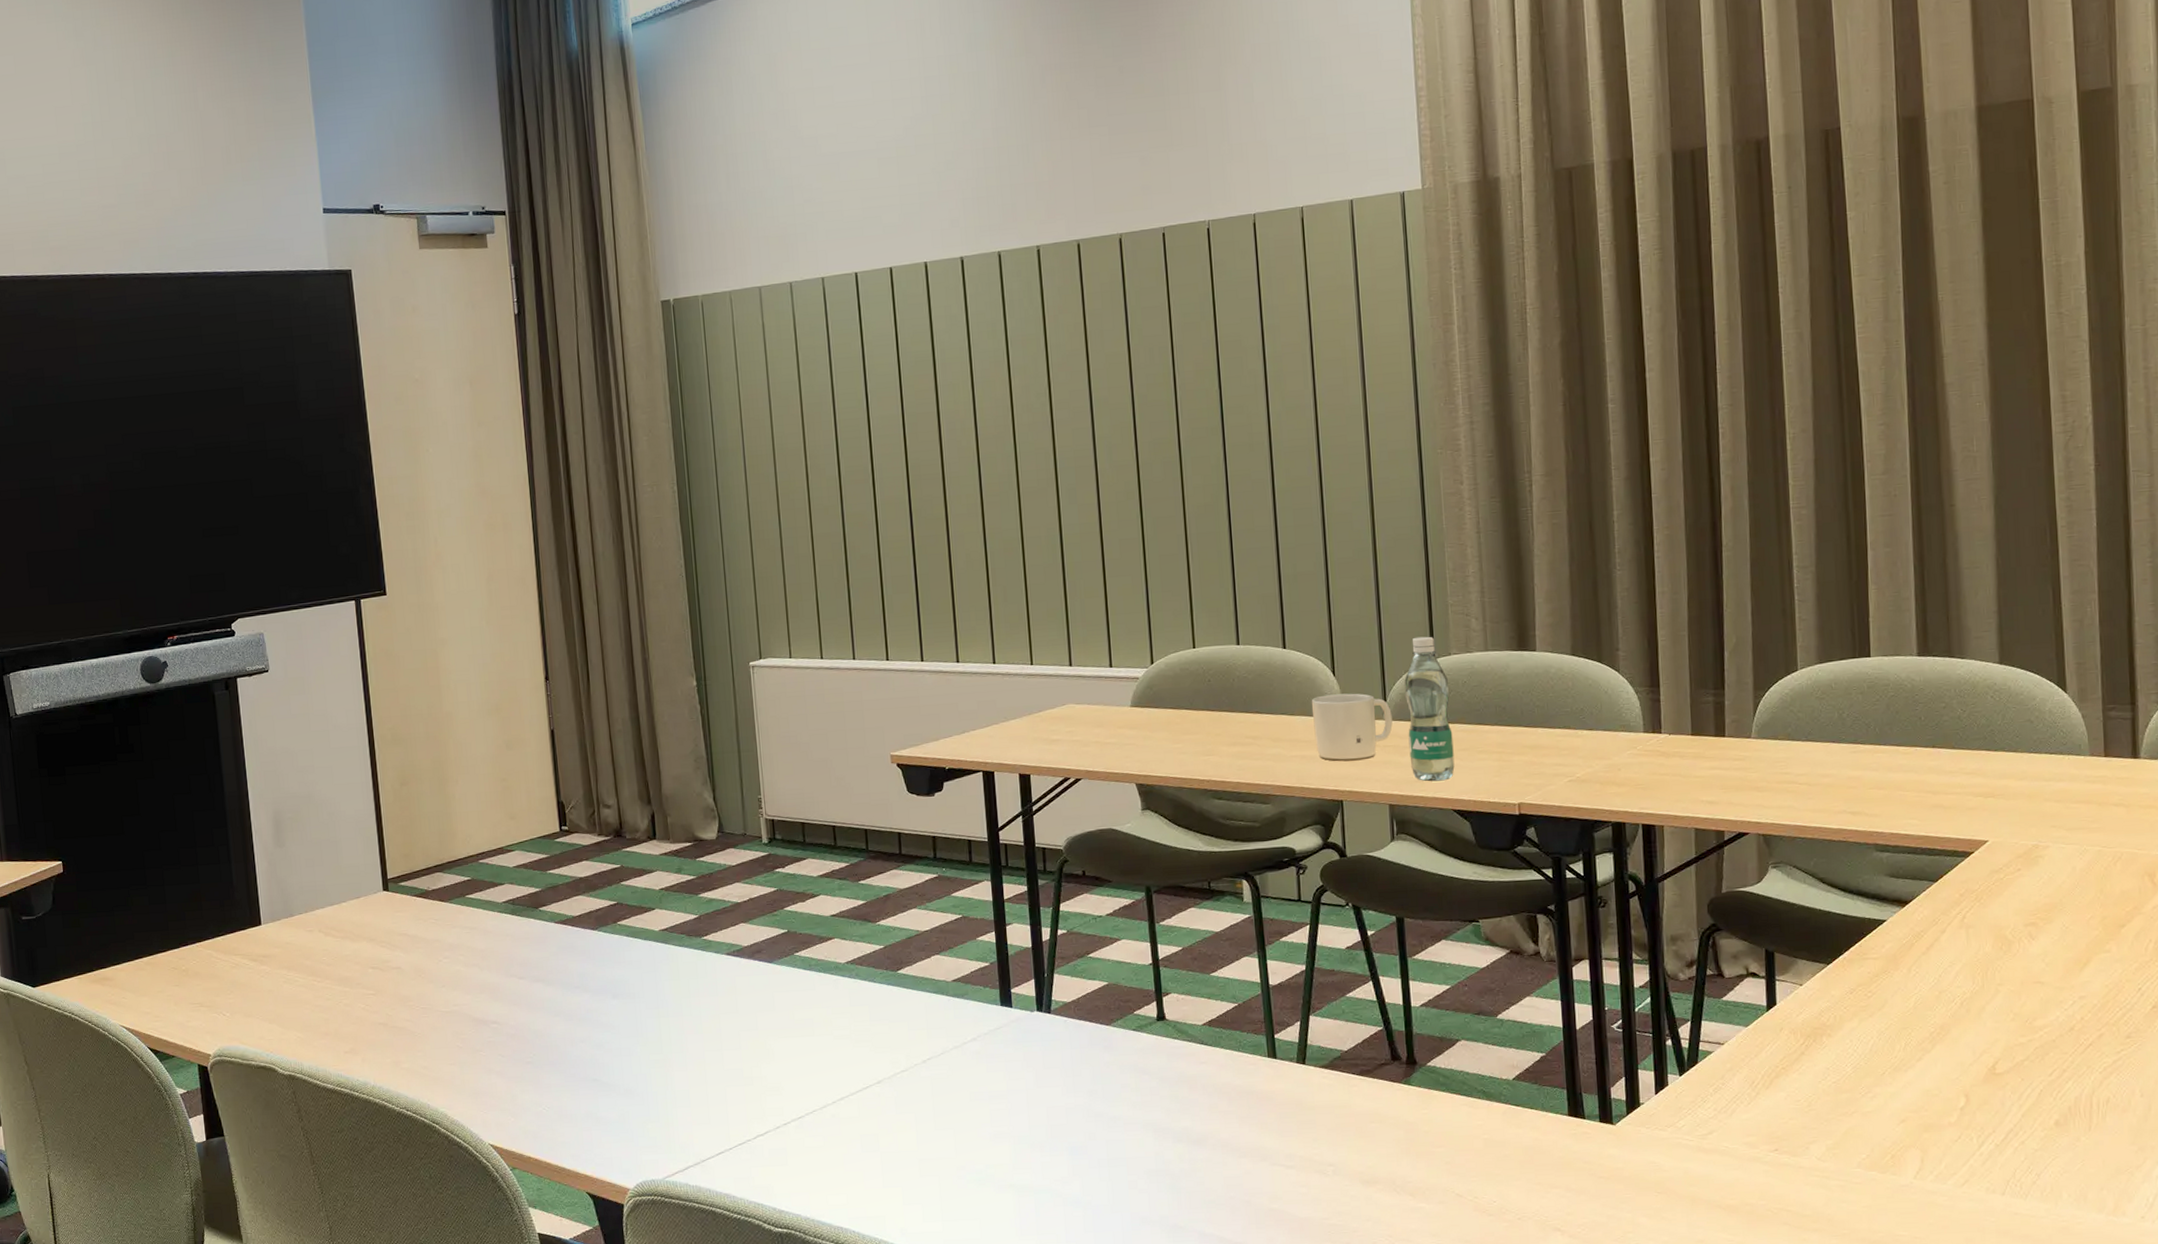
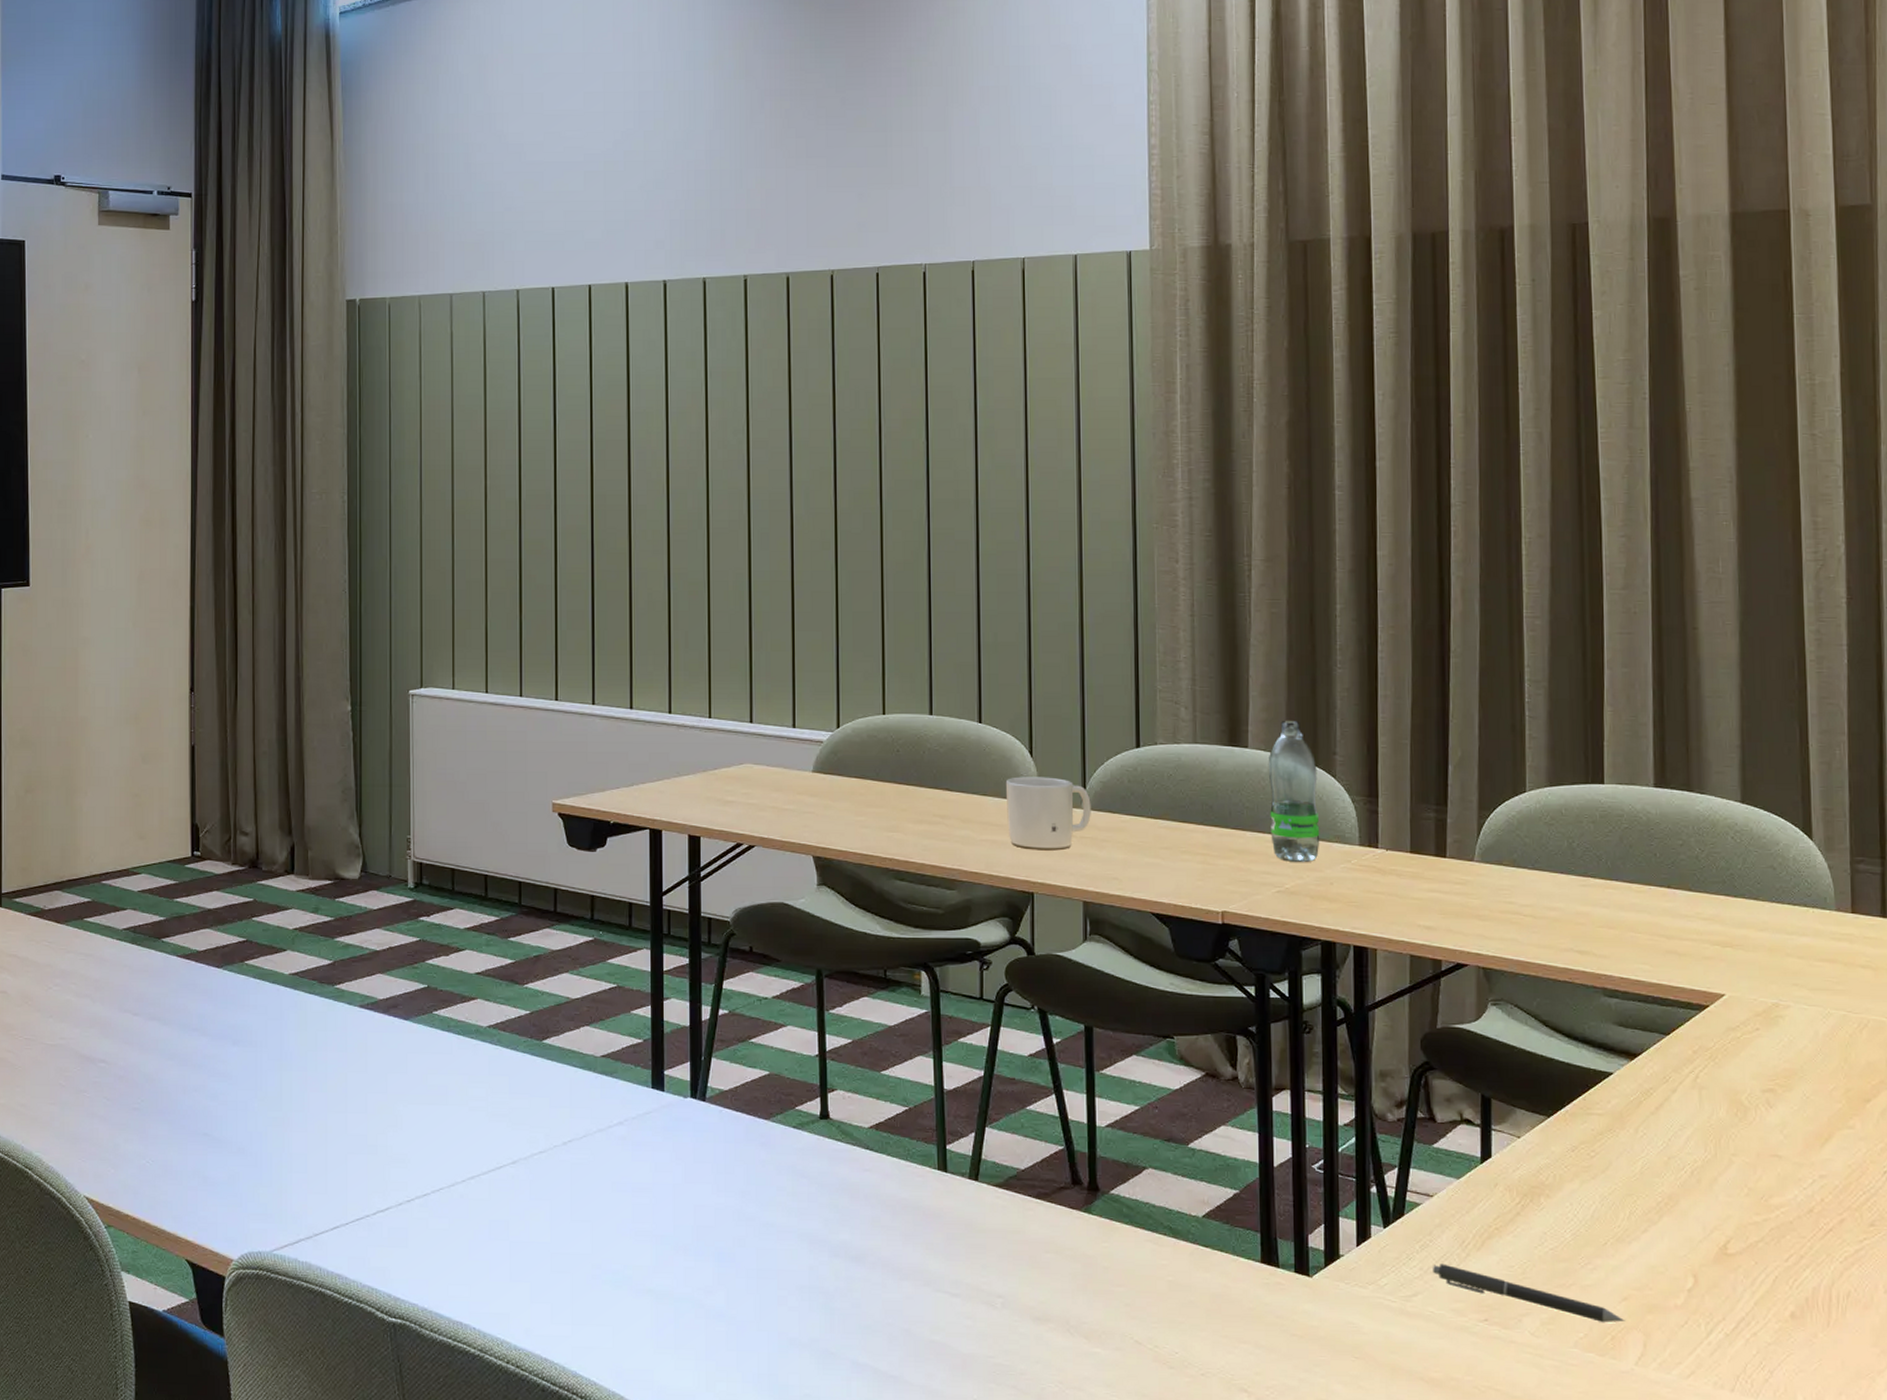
bottle: present [1404,636,1455,782] -> none [1106,722,1156,880]
bottle: none [1555,622,1607,753] -> present [1268,720,1320,863]
pen: none [1726,1103,1904,1144] -> present [1433,1263,1625,1323]

